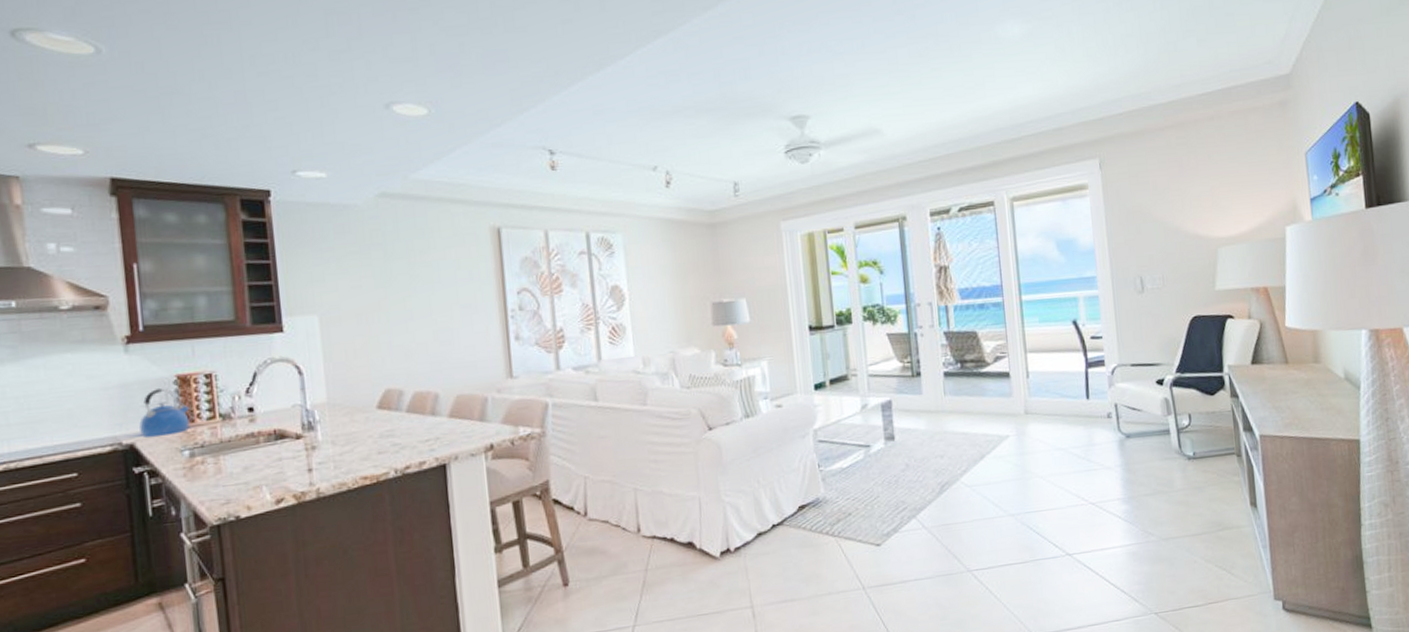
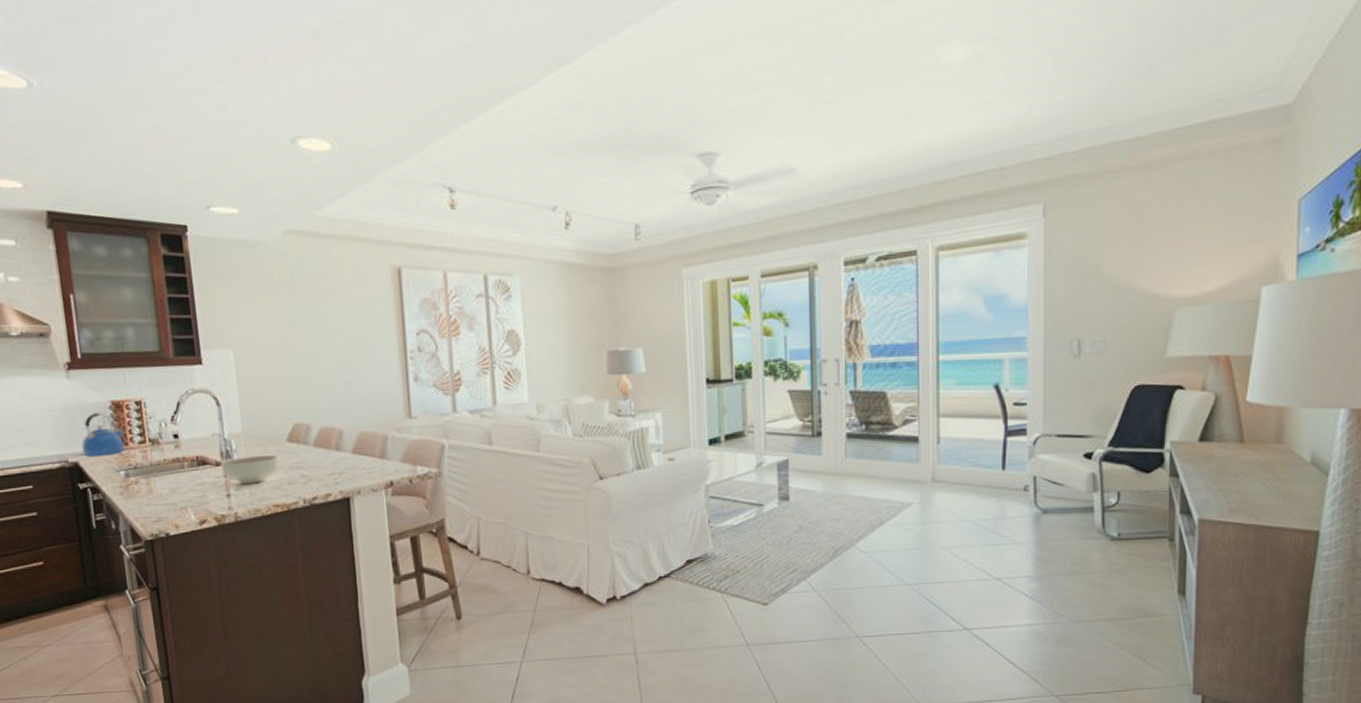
bowl: none [302,424,367,457] -> present [221,454,278,484]

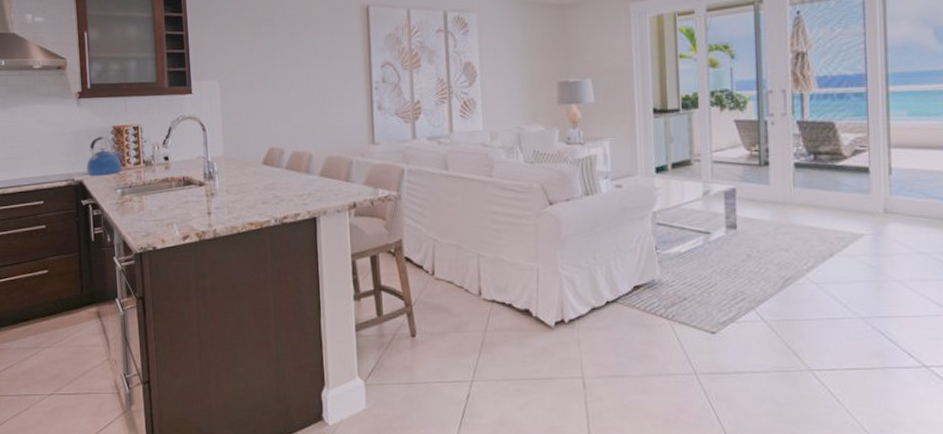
bowl: present [221,454,278,484] -> none [204,176,254,203]

